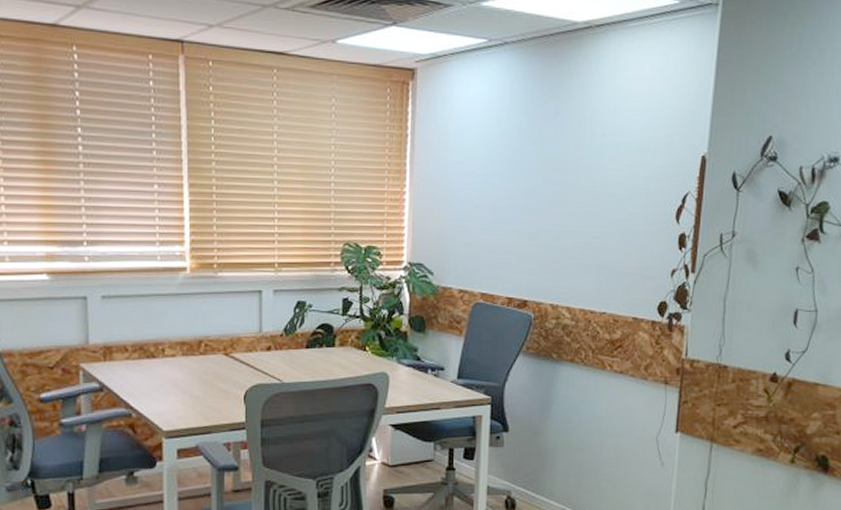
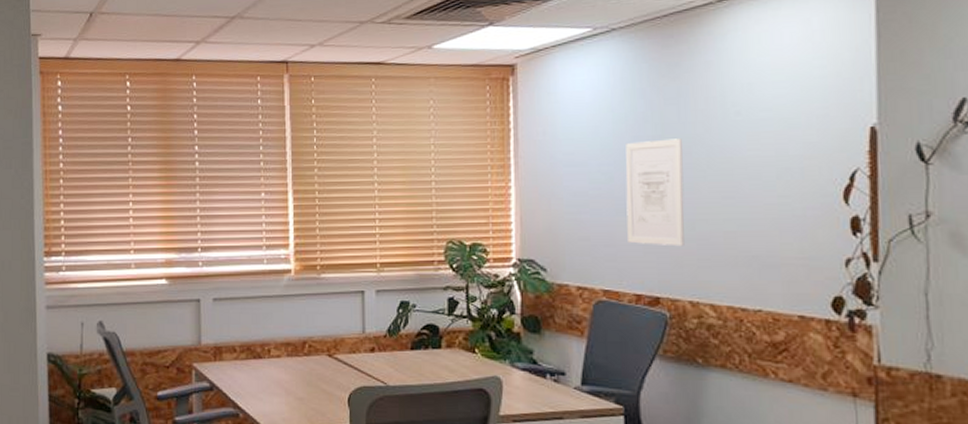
wall art: none [505,155,557,255] -> present [625,138,685,247]

